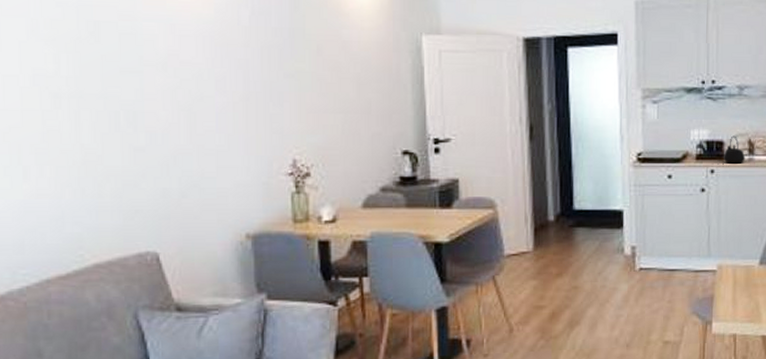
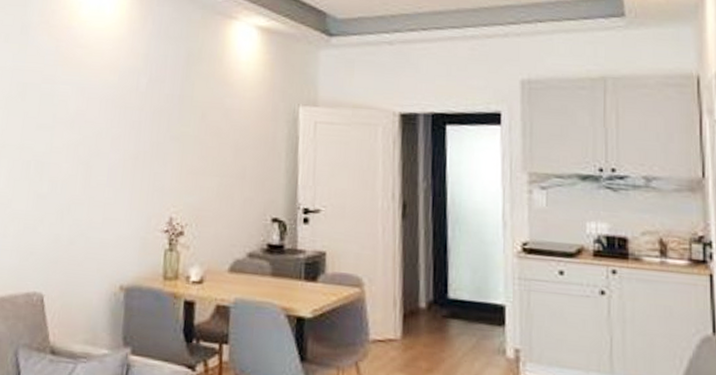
kettle: present [723,135,746,165] -> none [627,232,656,267]

